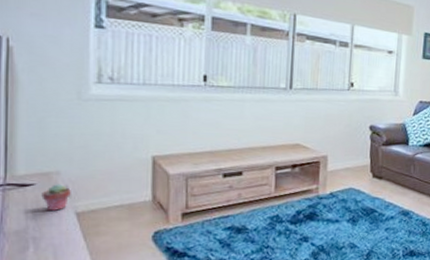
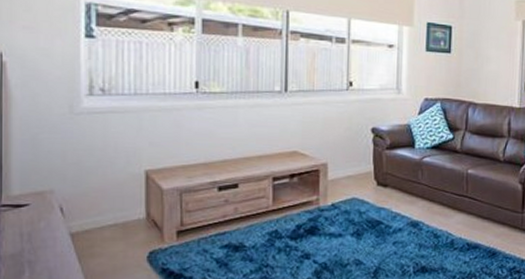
potted succulent: present [41,184,71,211] -> none [36,203,65,232]

